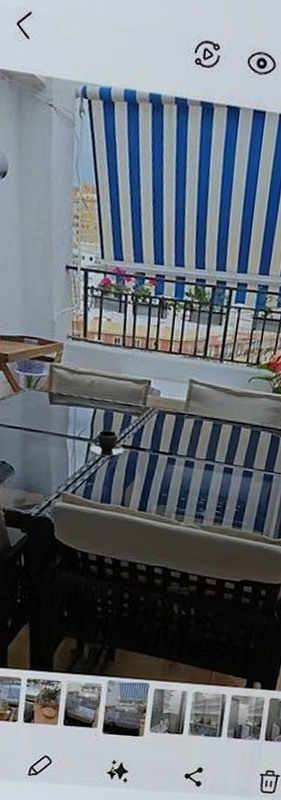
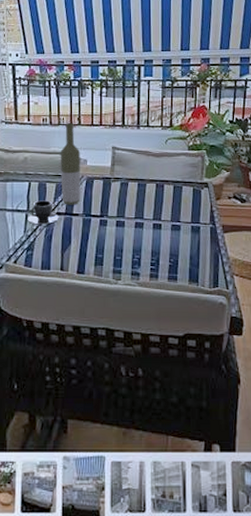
bottle: none [129,347,154,439] -> present [60,123,80,205]

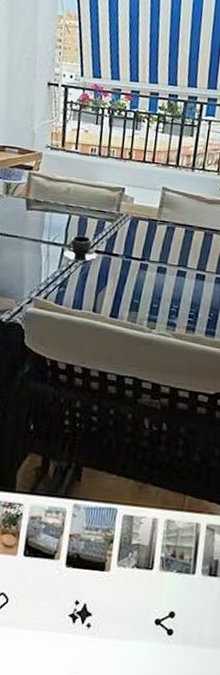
bottle: present [60,123,80,205] -> none [102,156,128,245]

